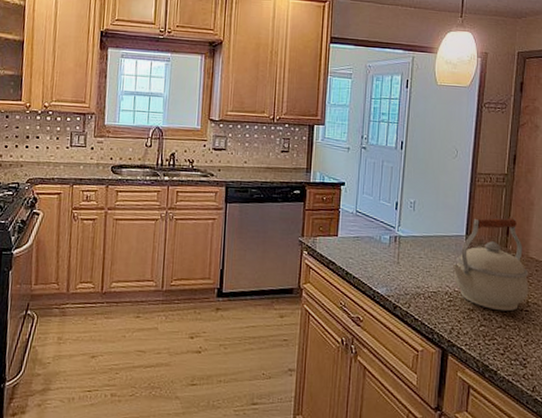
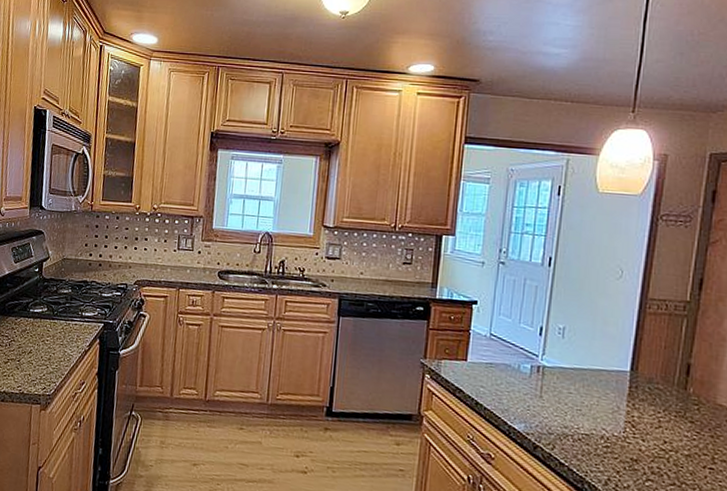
kettle: present [452,218,529,312] -> none [610,351,716,467]

